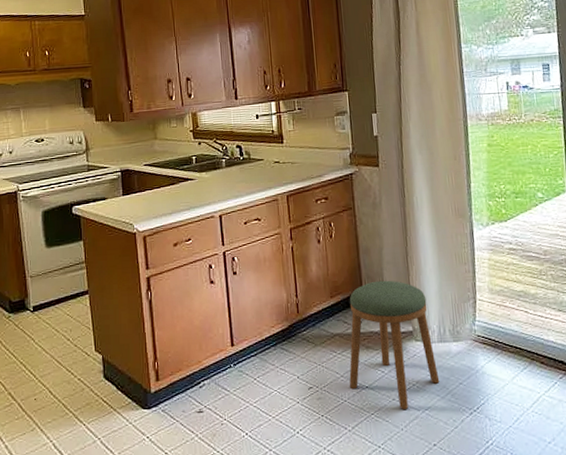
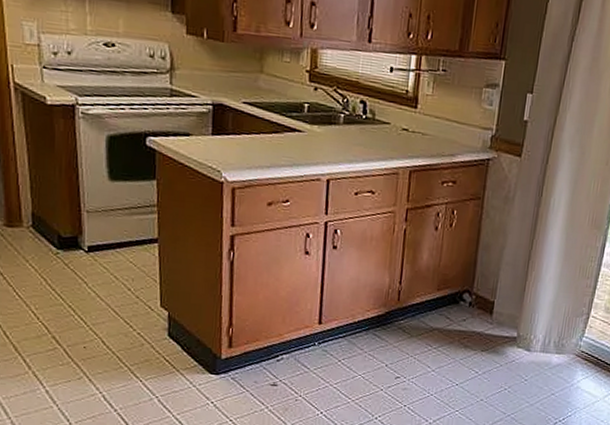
stool: present [349,280,440,409] -> none [438,280,539,411]

